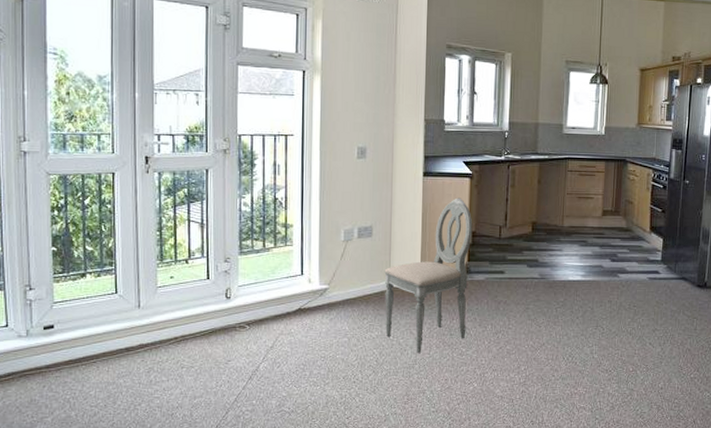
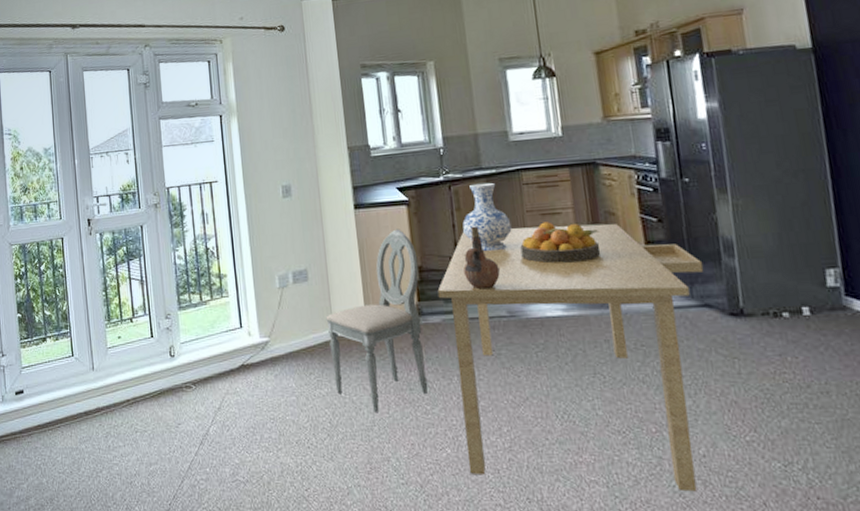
dining table: none [485,206,687,414] -> present [437,223,704,492]
ceramic pitcher: none [510,201,538,255] -> present [464,226,500,290]
vase: none [514,166,554,224] -> present [462,182,512,252]
fruit bowl: none [557,204,618,239] -> present [520,222,601,264]

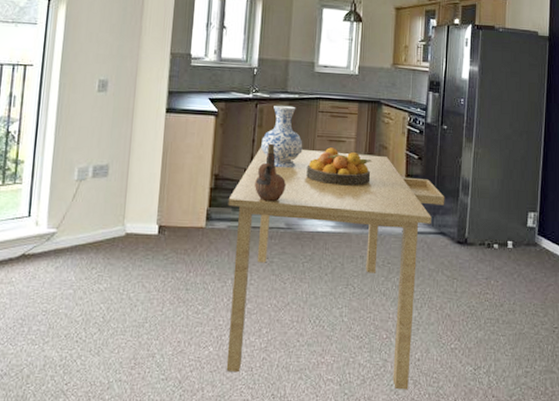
dining chair: present [326,229,428,412] -> none [115,137,216,309]

